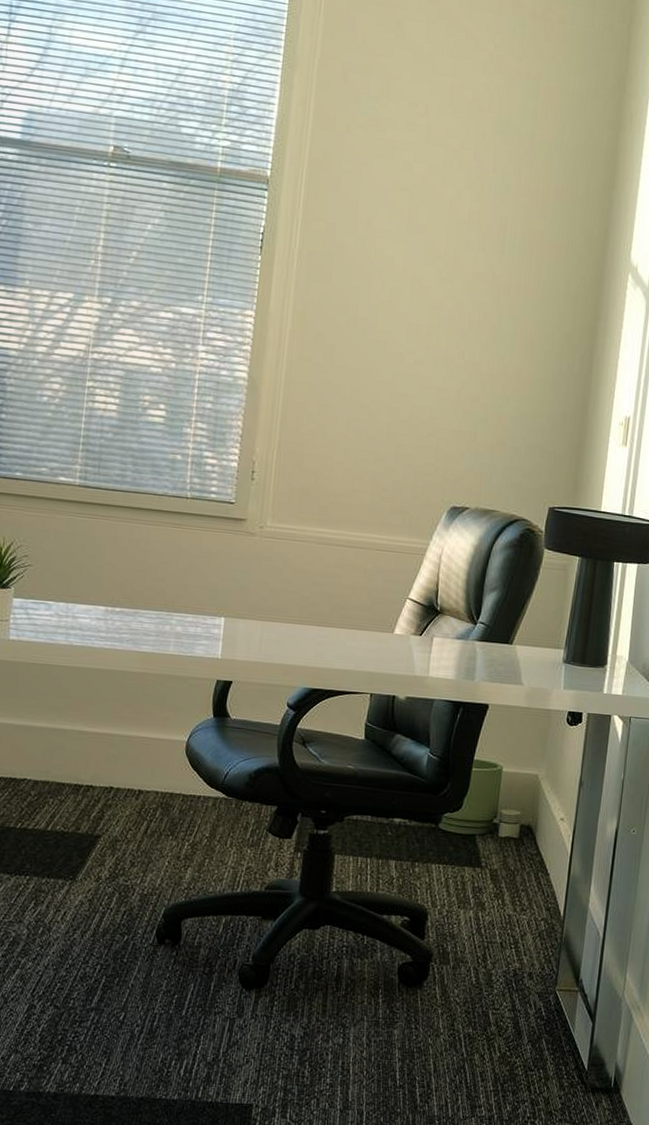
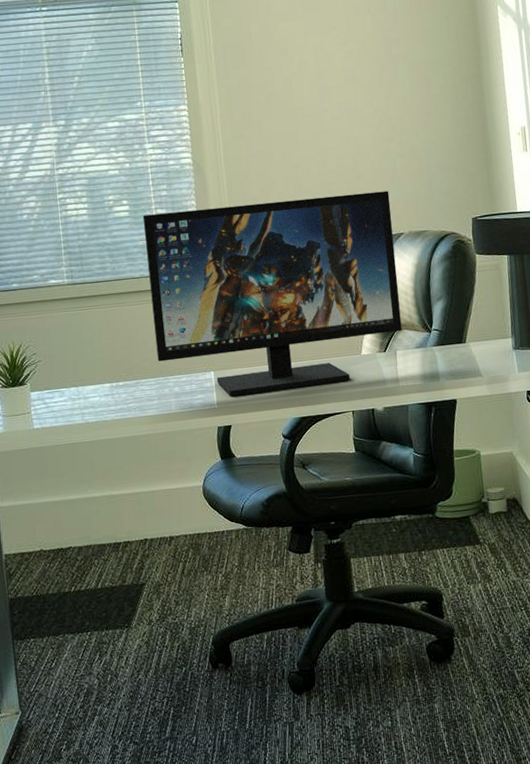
computer monitor: none [164,426,463,659] -> present [142,190,402,397]

